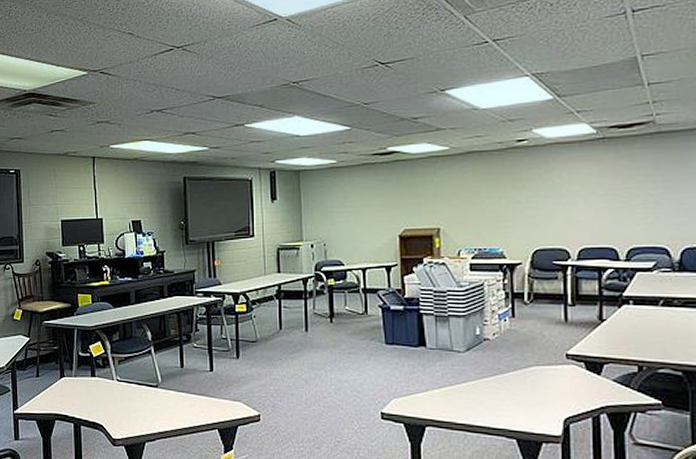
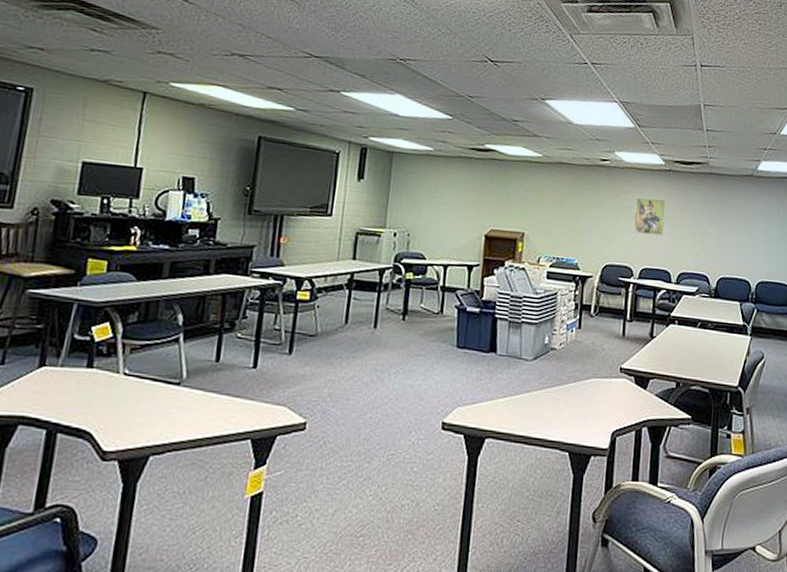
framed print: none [564,170,604,212] -> present [632,197,667,236]

